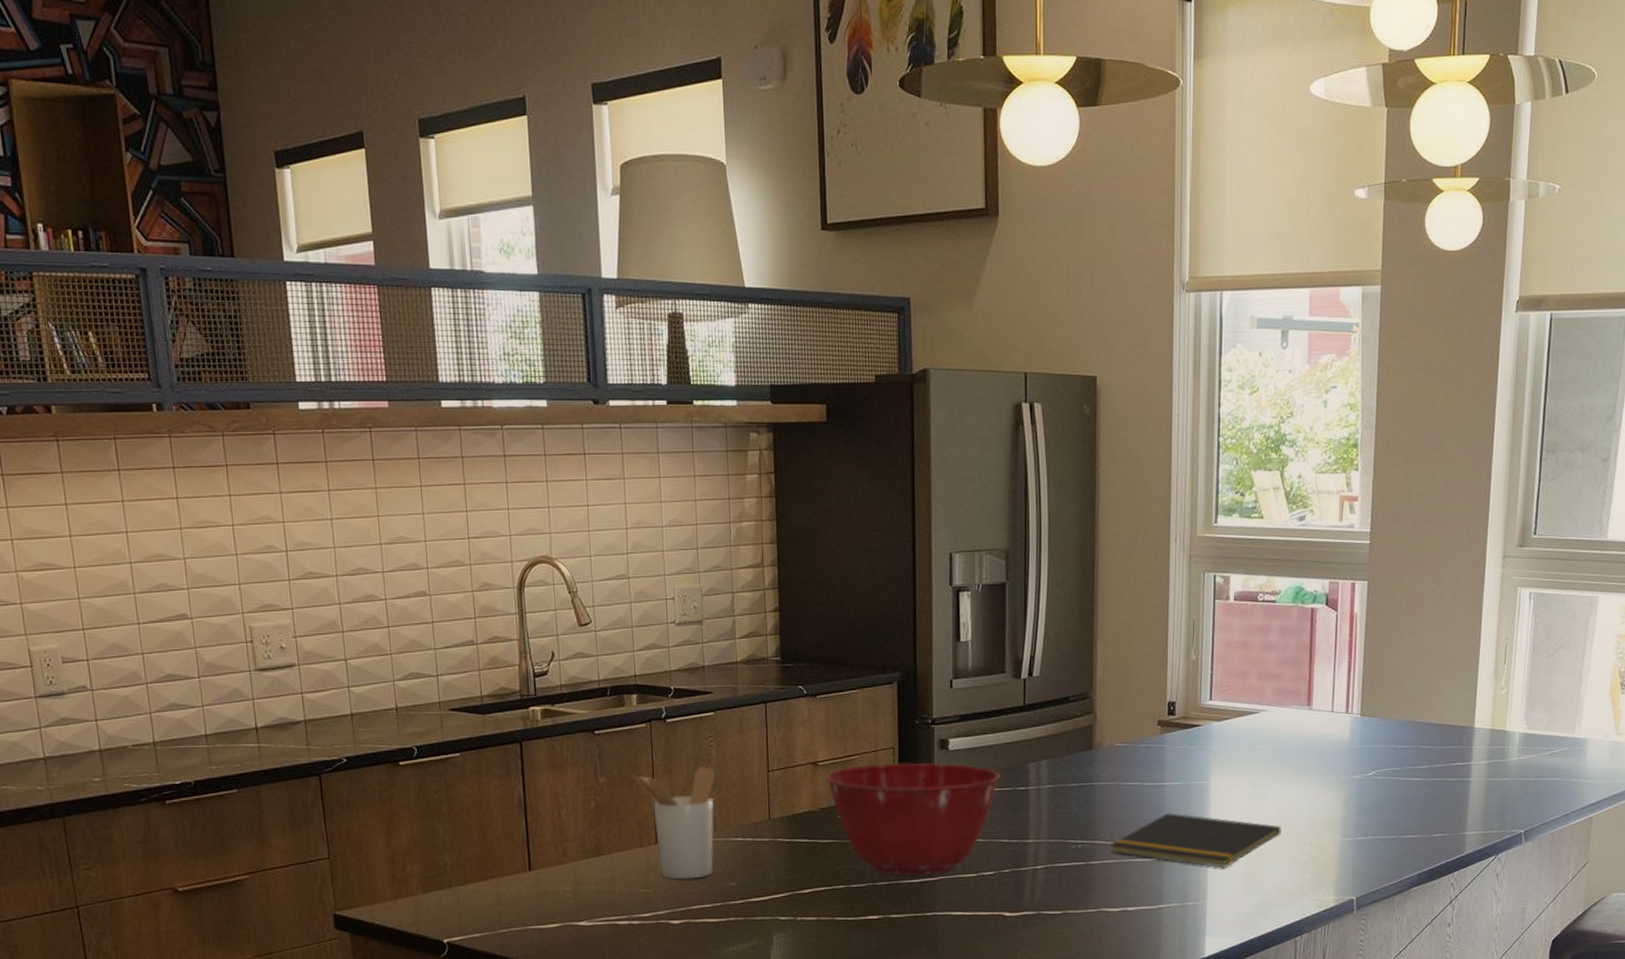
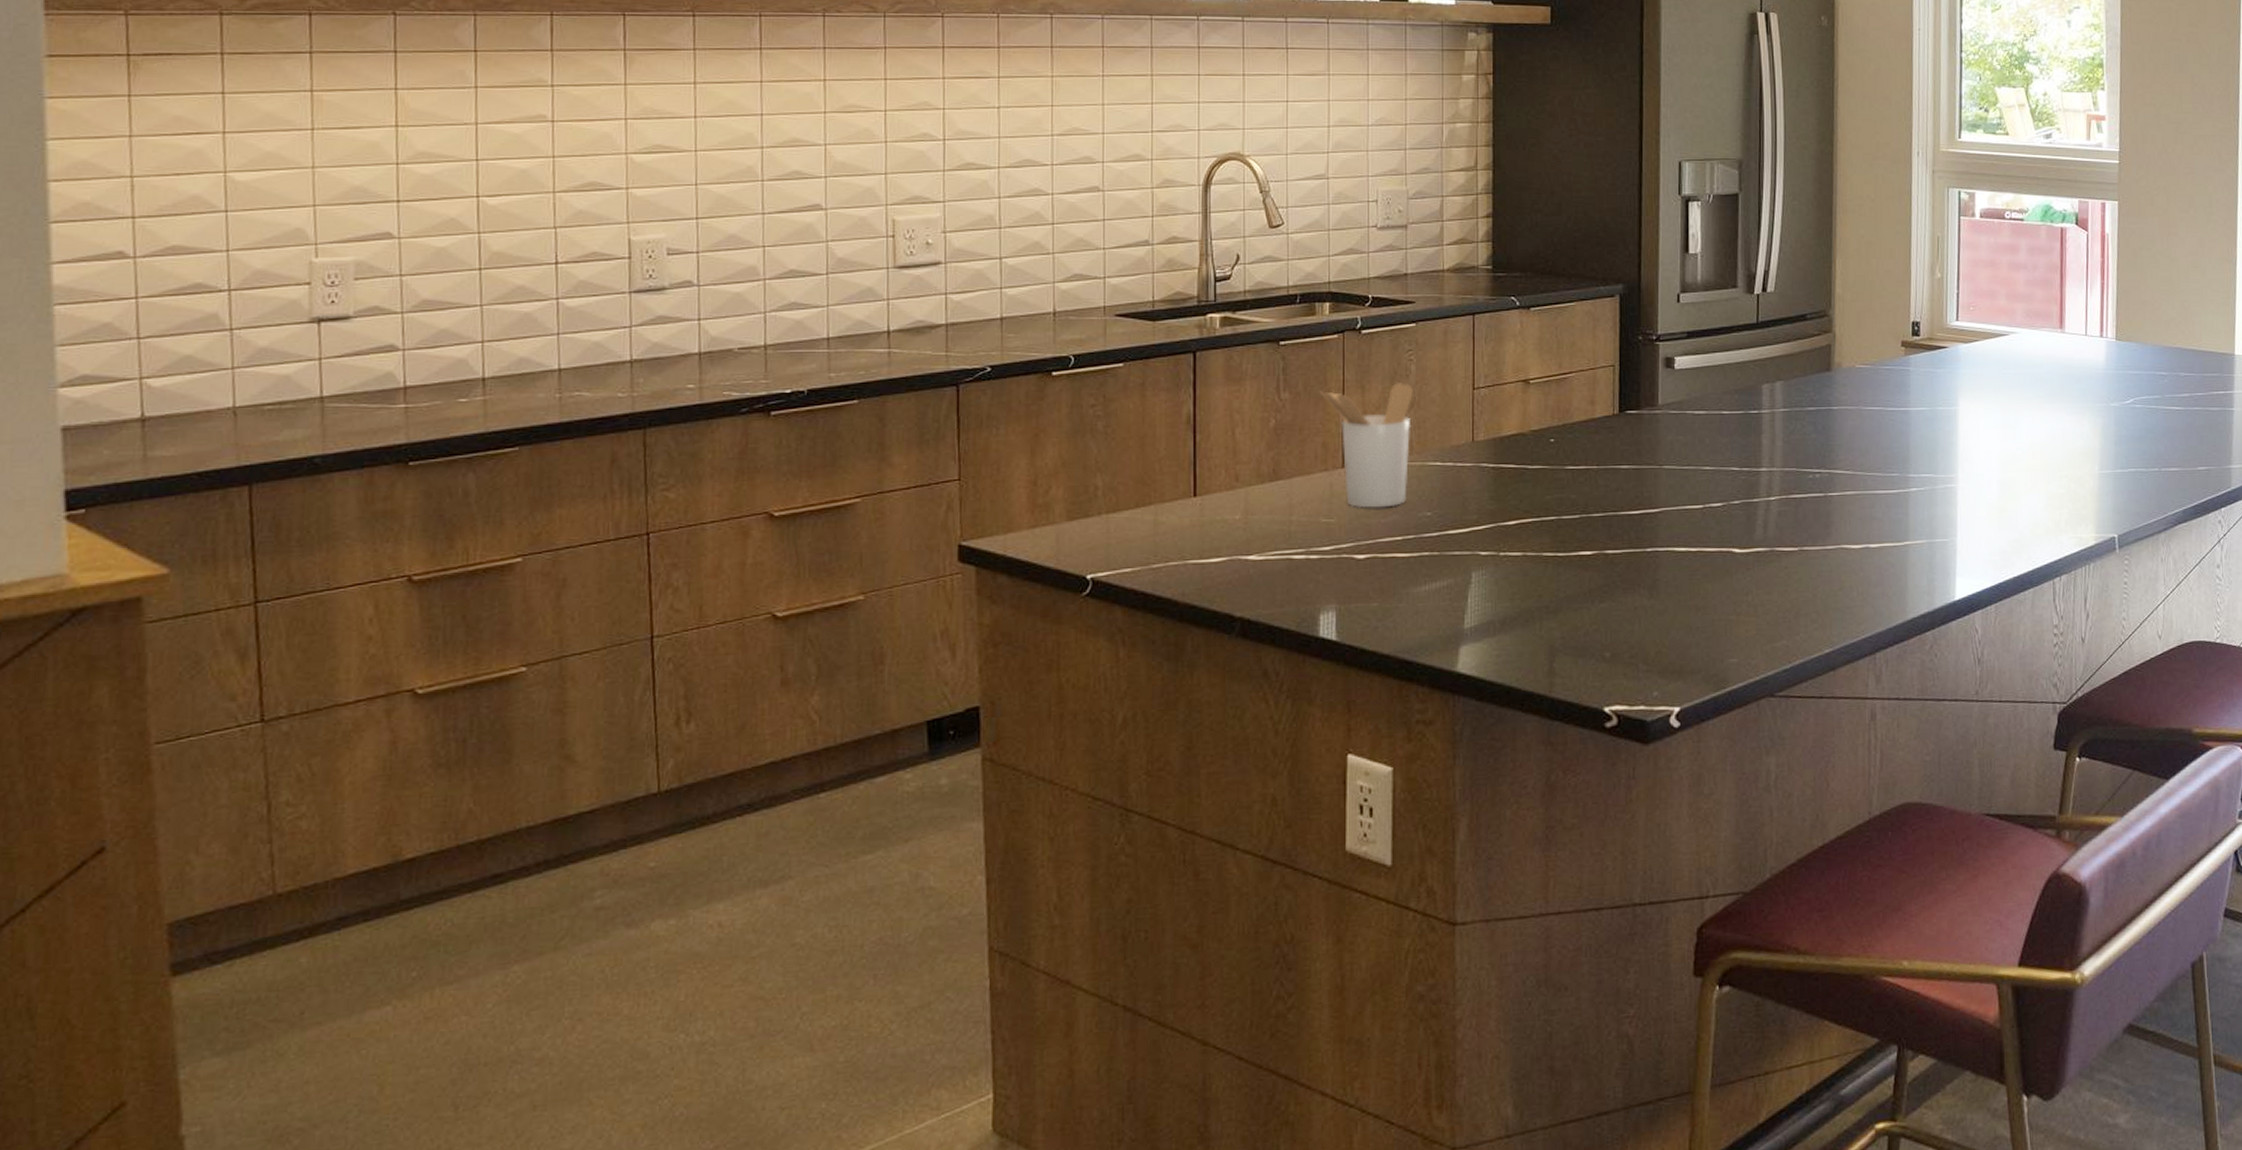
mixing bowl: present [825,762,1001,875] -> none [1537,381,1731,506]
notepad: present [1110,813,1281,868] -> none [1851,441,2036,502]

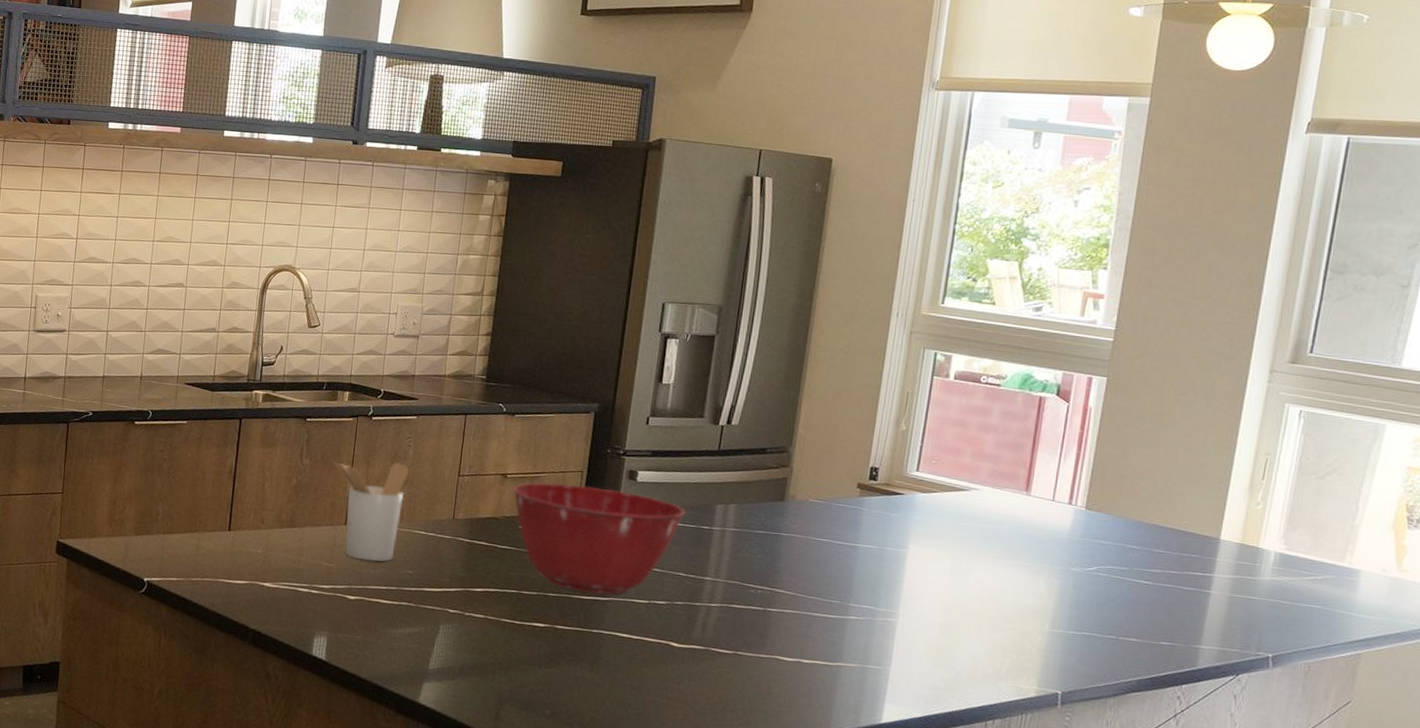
mixing bowl: none [1537,381,1731,506] -> present [512,483,686,595]

